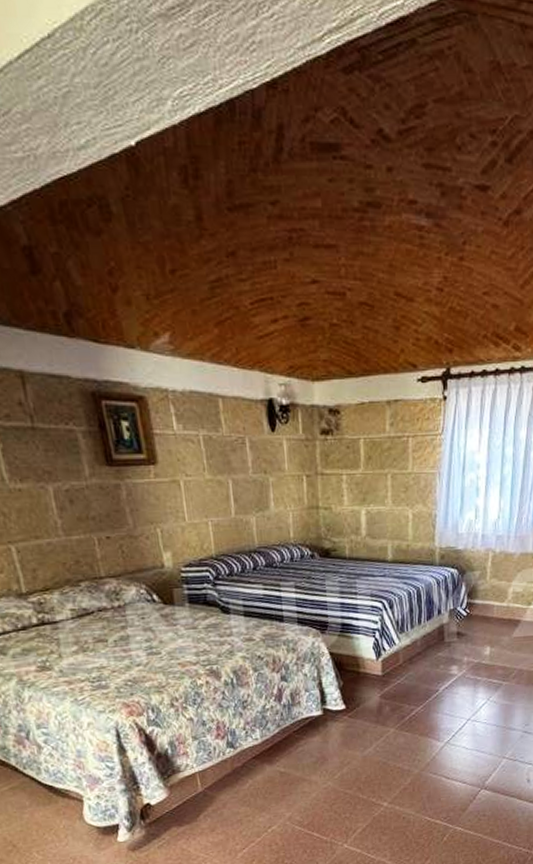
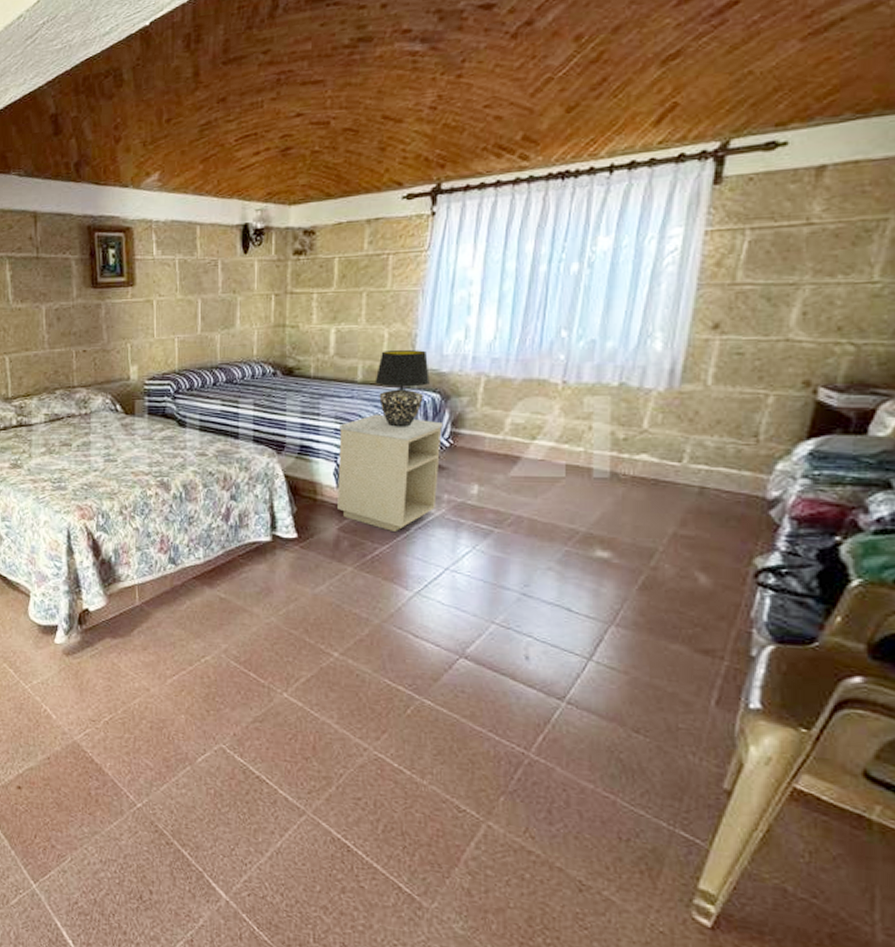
nightstand: none [375,590,461,694] -> present [337,414,444,533]
table lamp: none [403,529,449,601] -> present [375,349,430,427]

